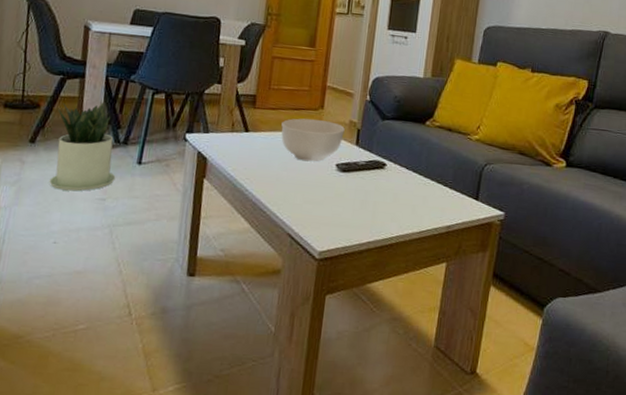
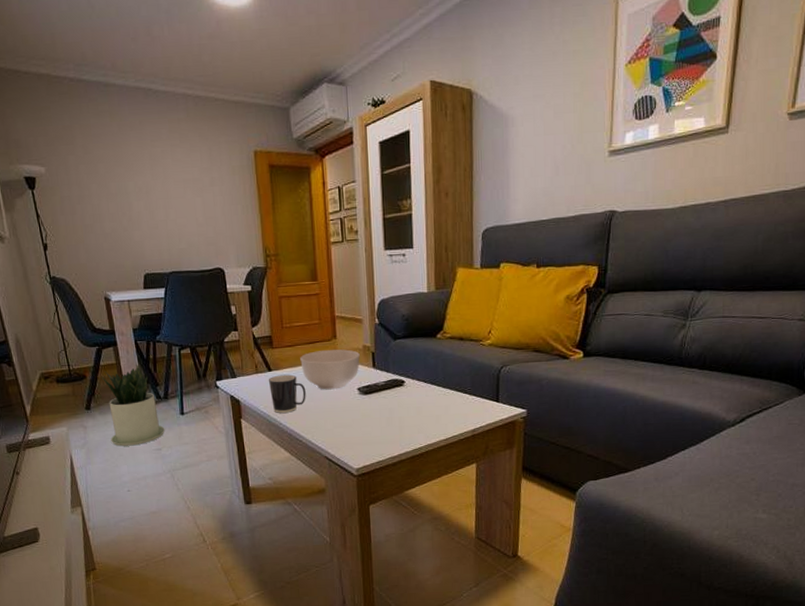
mug: none [241,137,281,179] -> present [268,374,306,413]

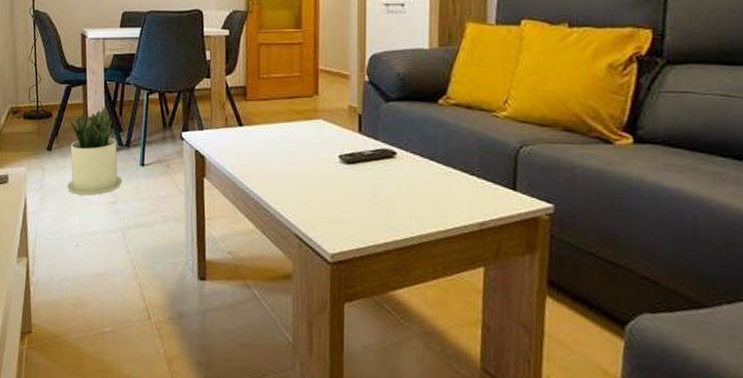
mug: present [268,374,306,413] -> none [237,131,279,176]
bowl: present [300,349,360,390] -> none [275,107,344,155]

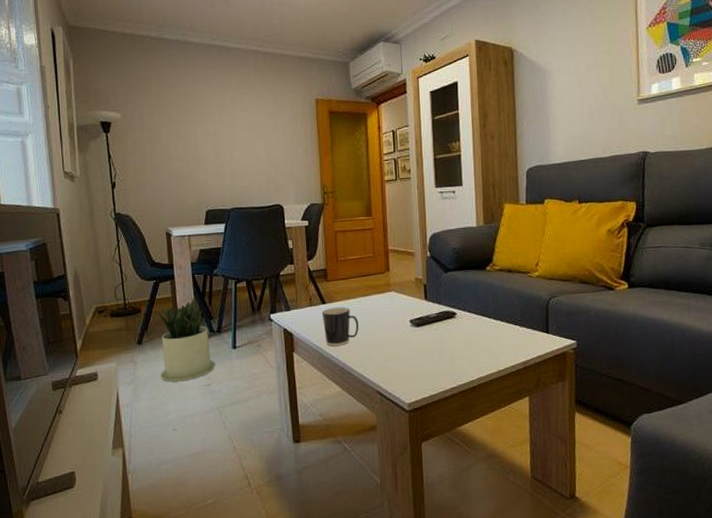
mug: none [237,131,279,176] -> present [321,307,359,346]

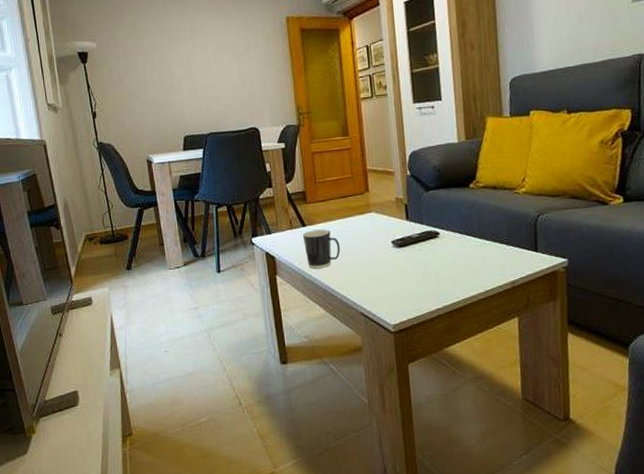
planter: present [156,298,216,382] -> none [142,224,202,306]

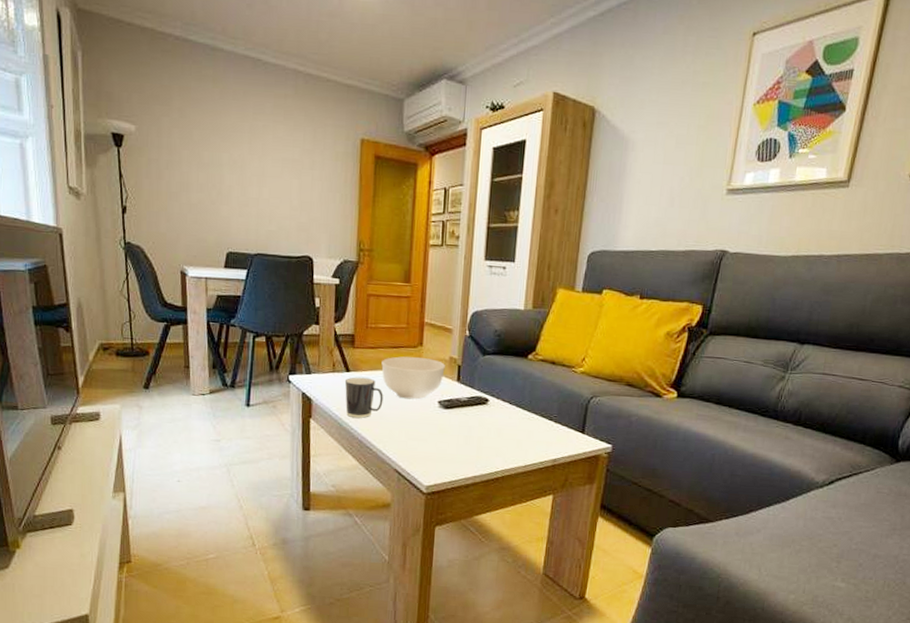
bowl: none [333,202,393,244] -> present [381,356,445,400]

